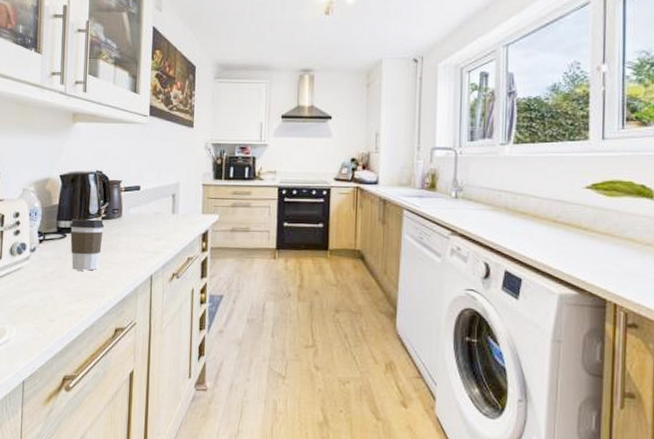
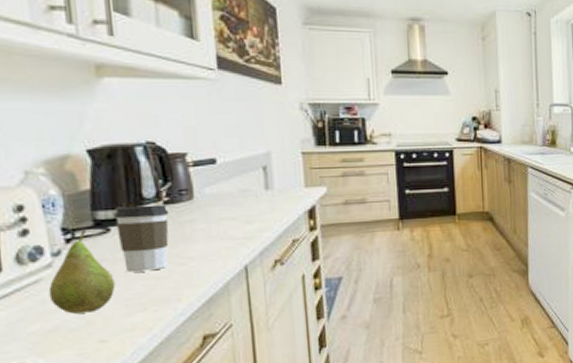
fruit: none [25,234,64,297] -> present [48,230,116,314]

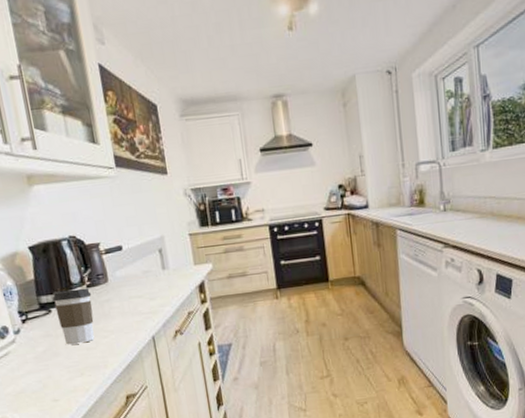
fruit: present [48,230,116,314] -> none [15,312,60,379]

